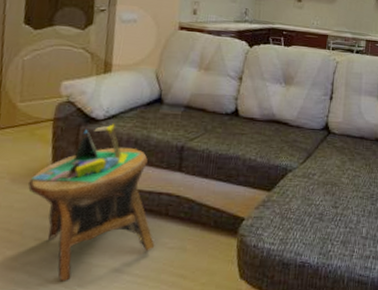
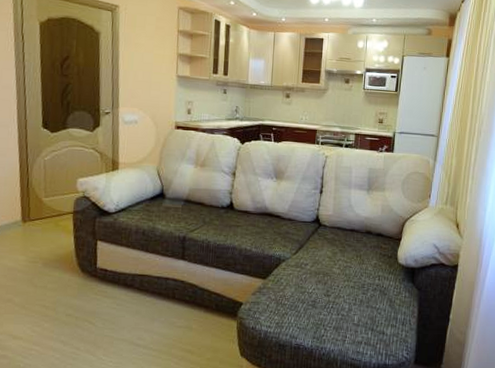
side table: present [28,124,155,281] -> none [57,216,165,351]

